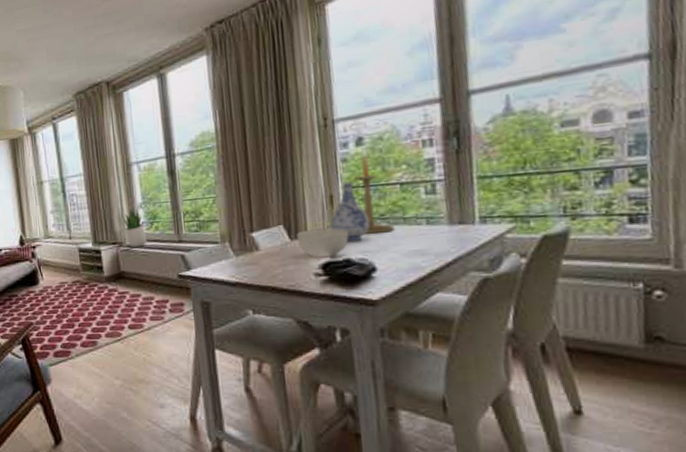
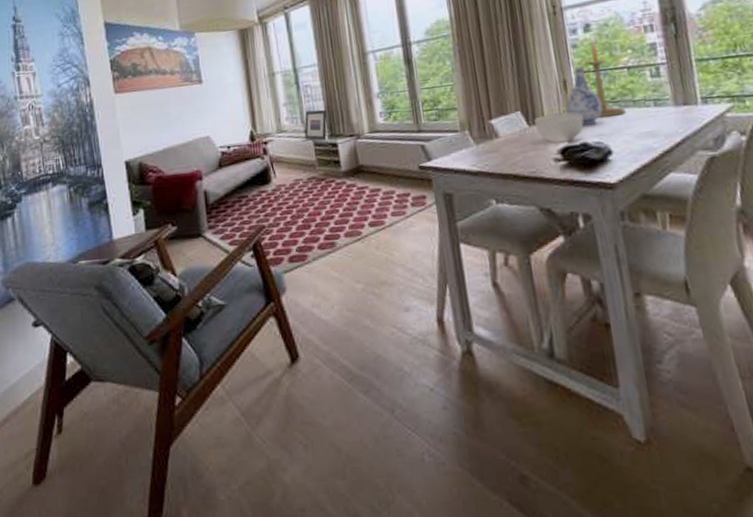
picture frame: none [70,217,91,247] -> present [304,109,327,141]
planter: present [121,206,147,249] -> none [358,95,386,141]

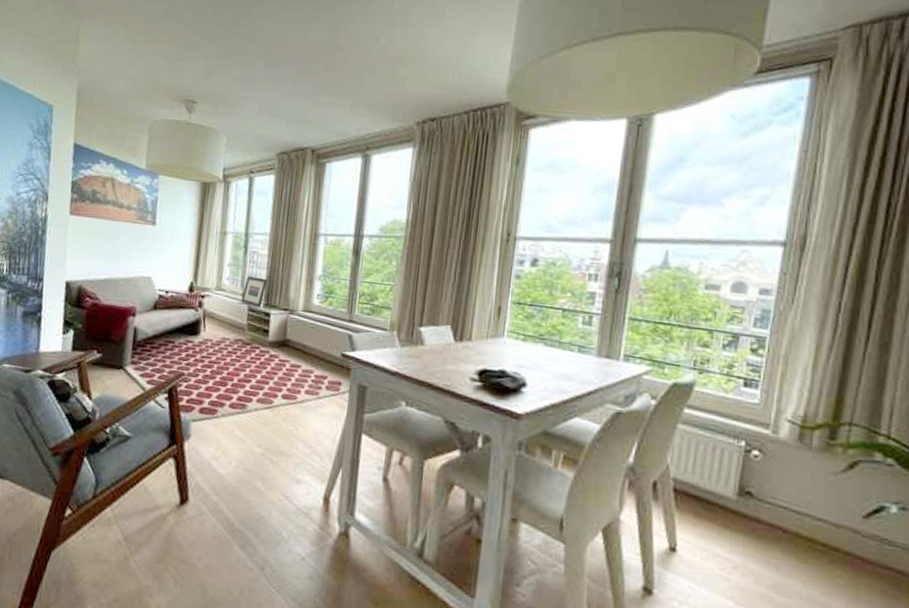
bowl: present [534,112,584,143] -> none [461,334,509,366]
vase: present [565,66,603,125] -> none [494,297,530,355]
candlestick: present [584,32,626,118] -> none [522,268,550,353]

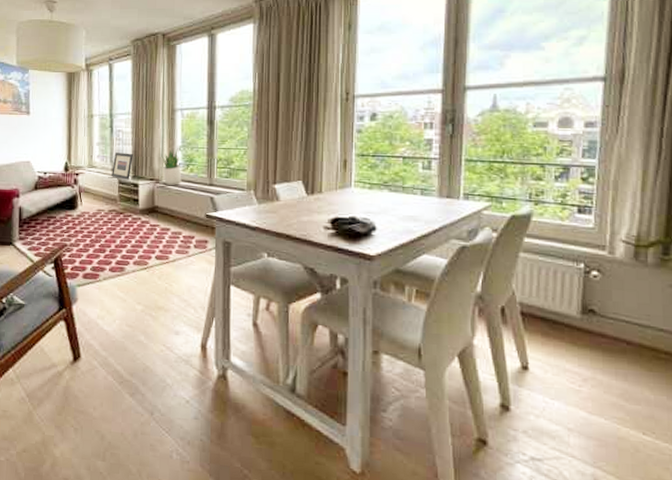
planter: none [298,277,320,319] -> present [161,148,182,186]

